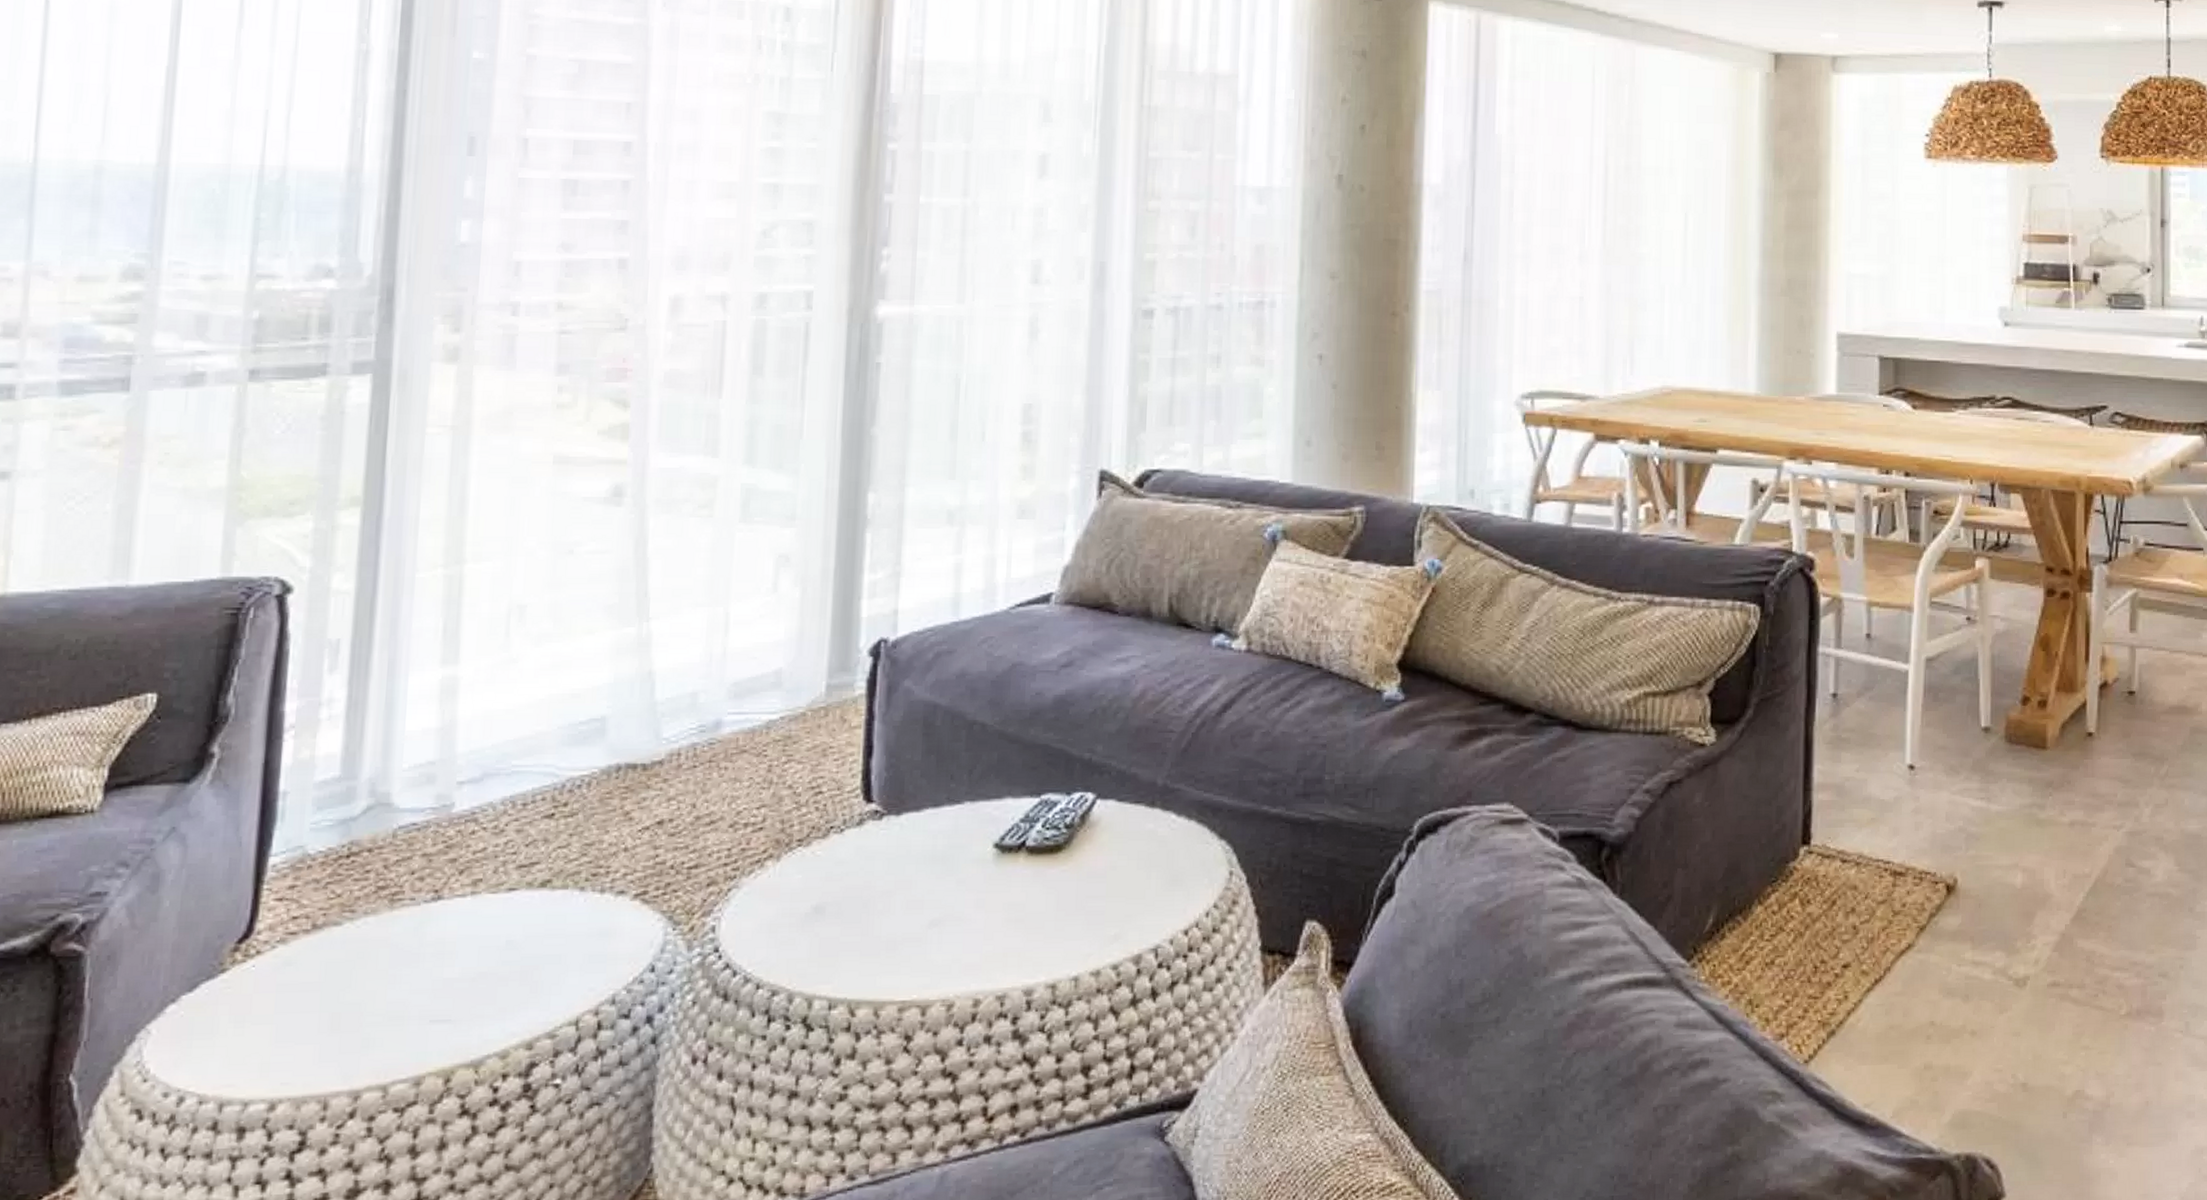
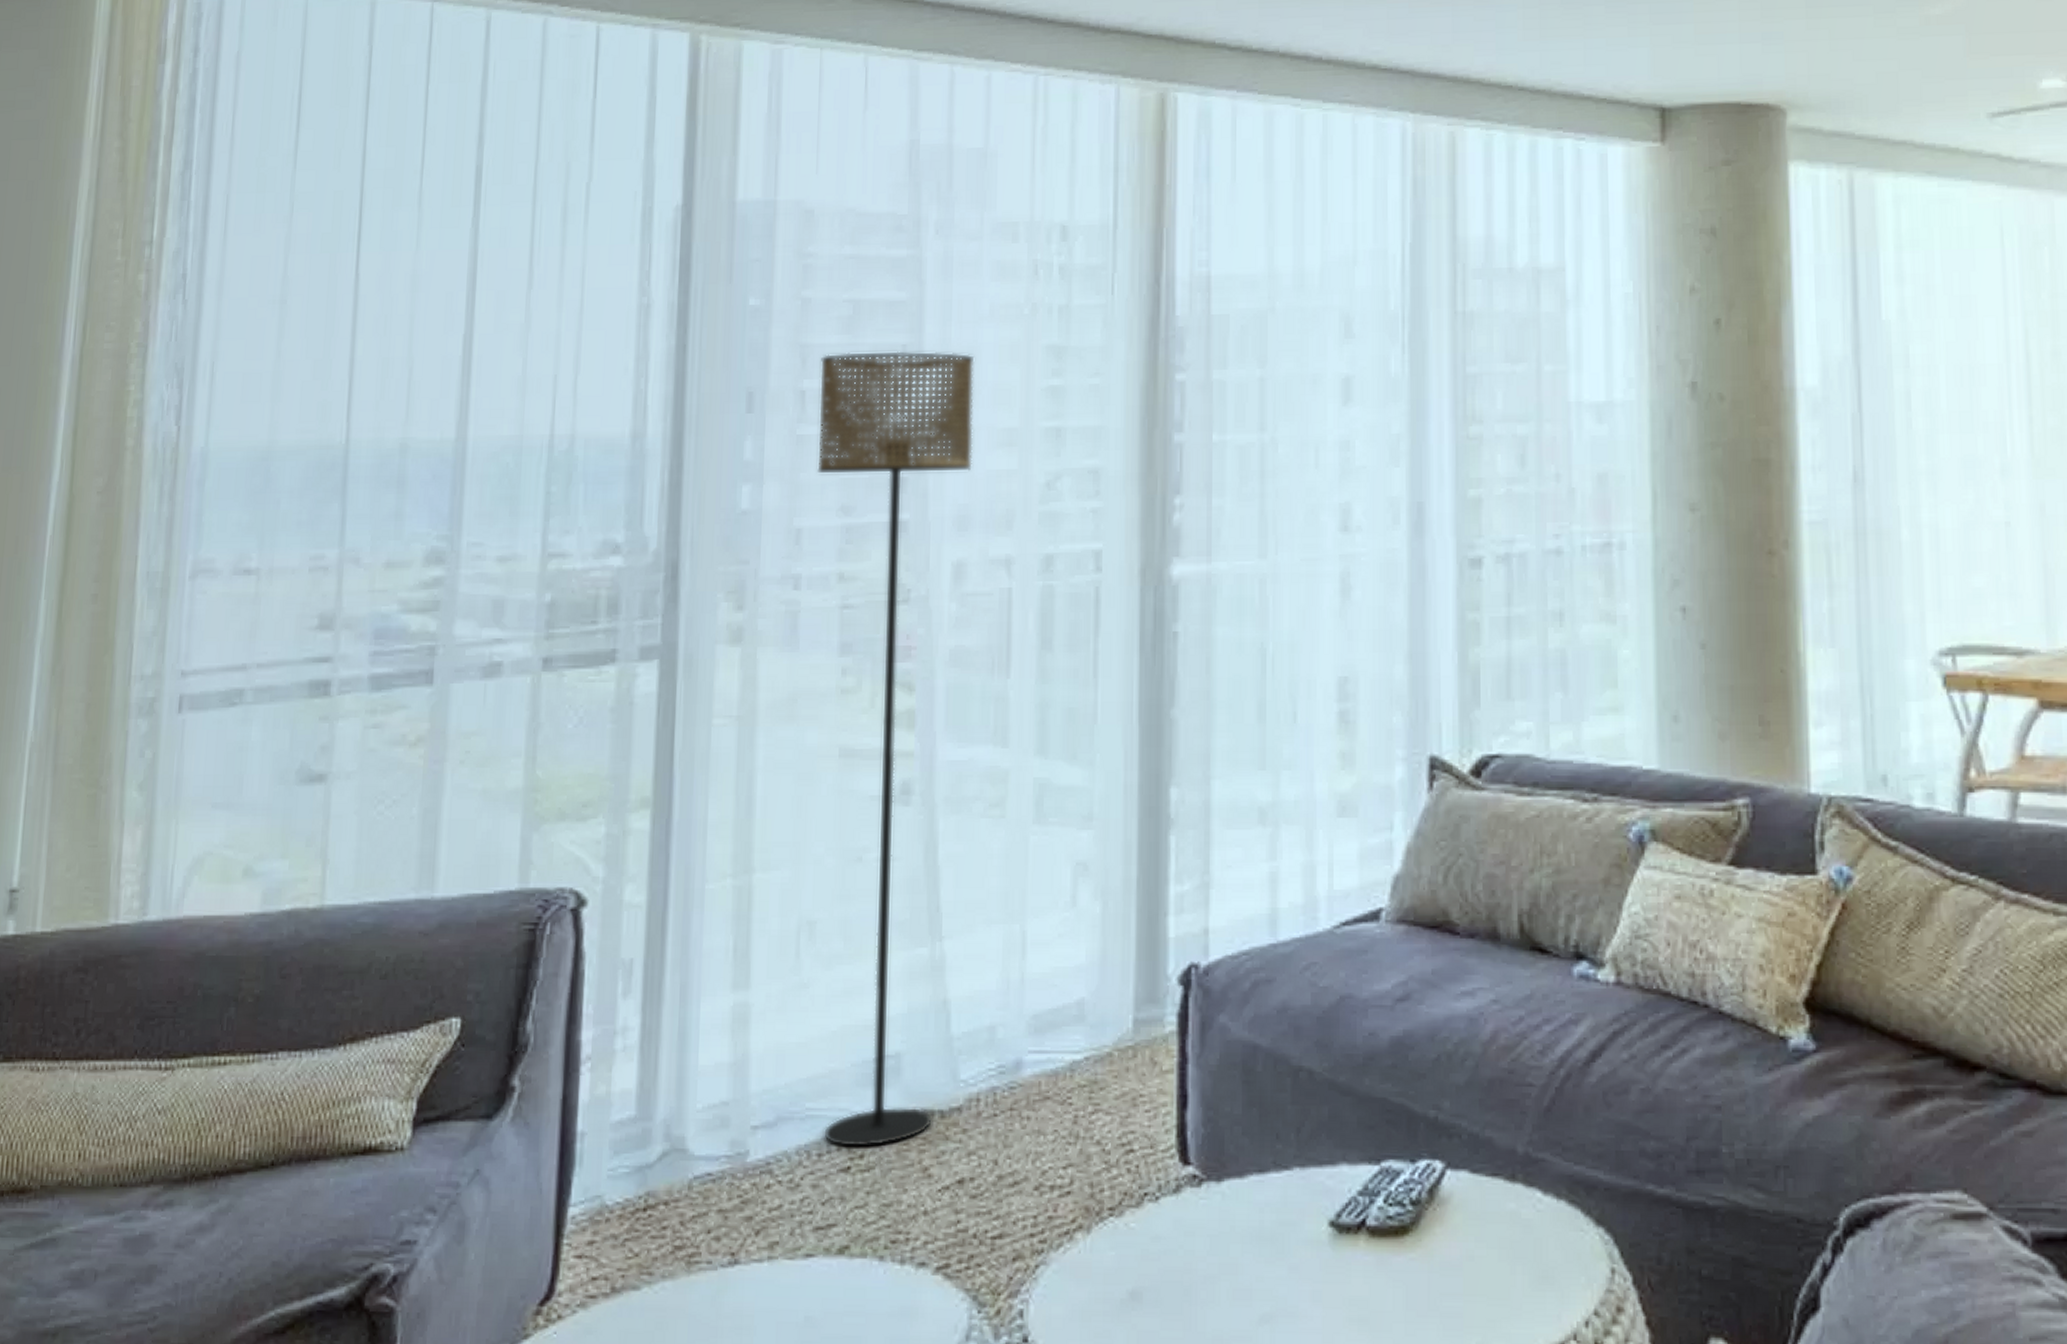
floor lamp: none [529,106,698,798] -> present [816,351,975,1148]

